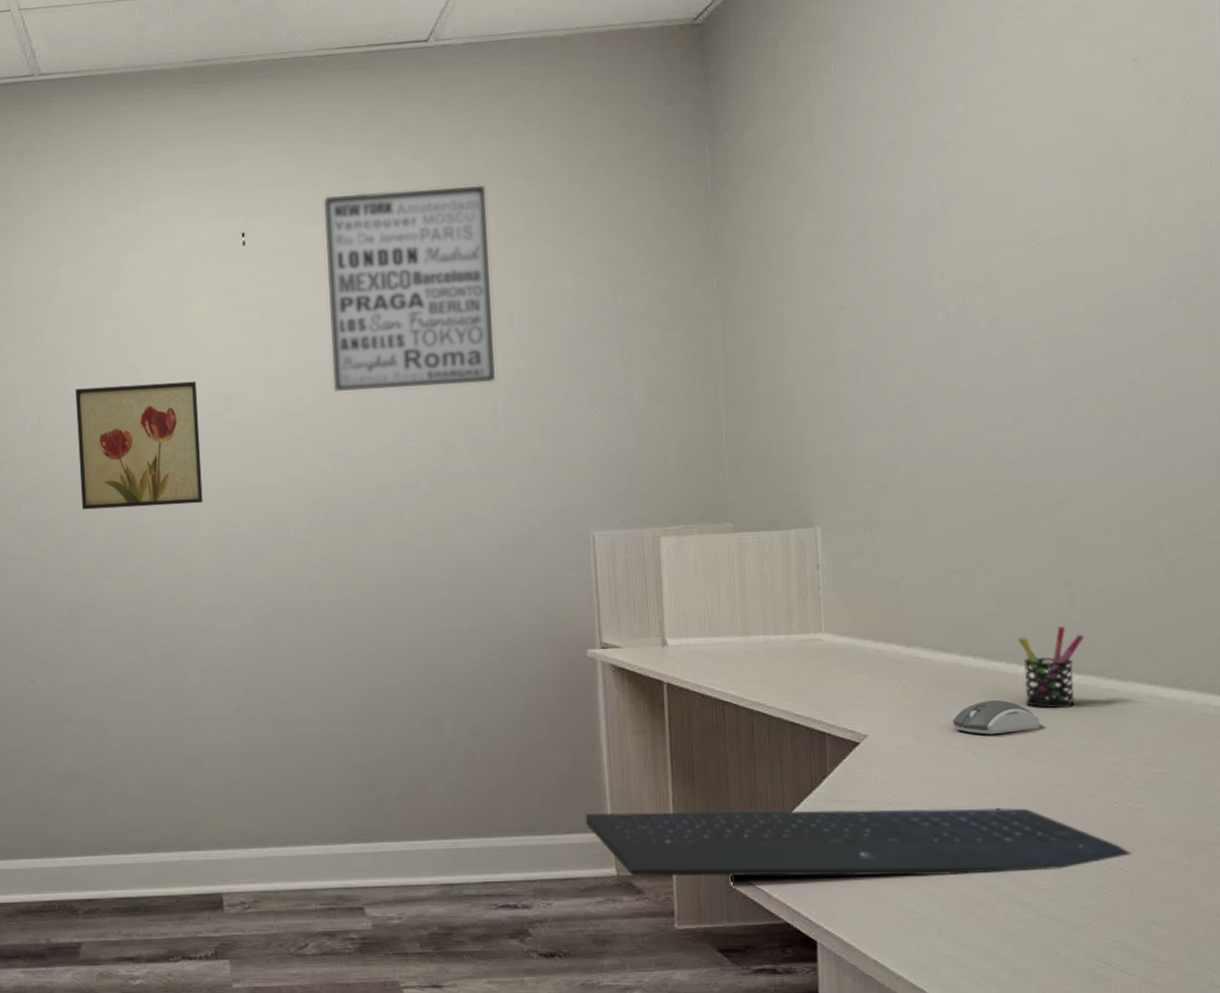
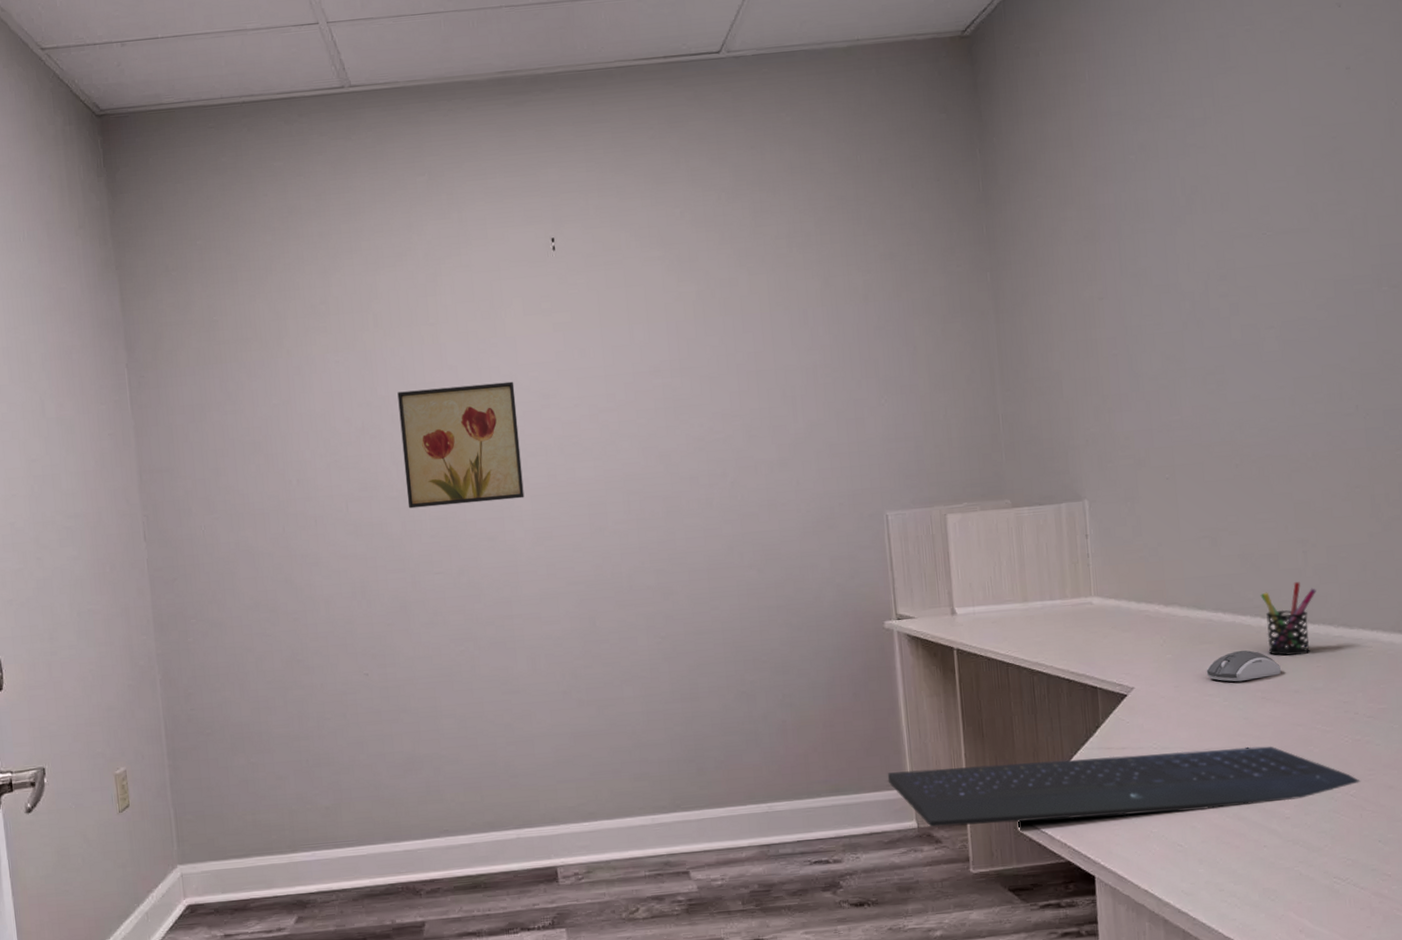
wall art: present [323,185,495,391] -> none [627,189,793,388]

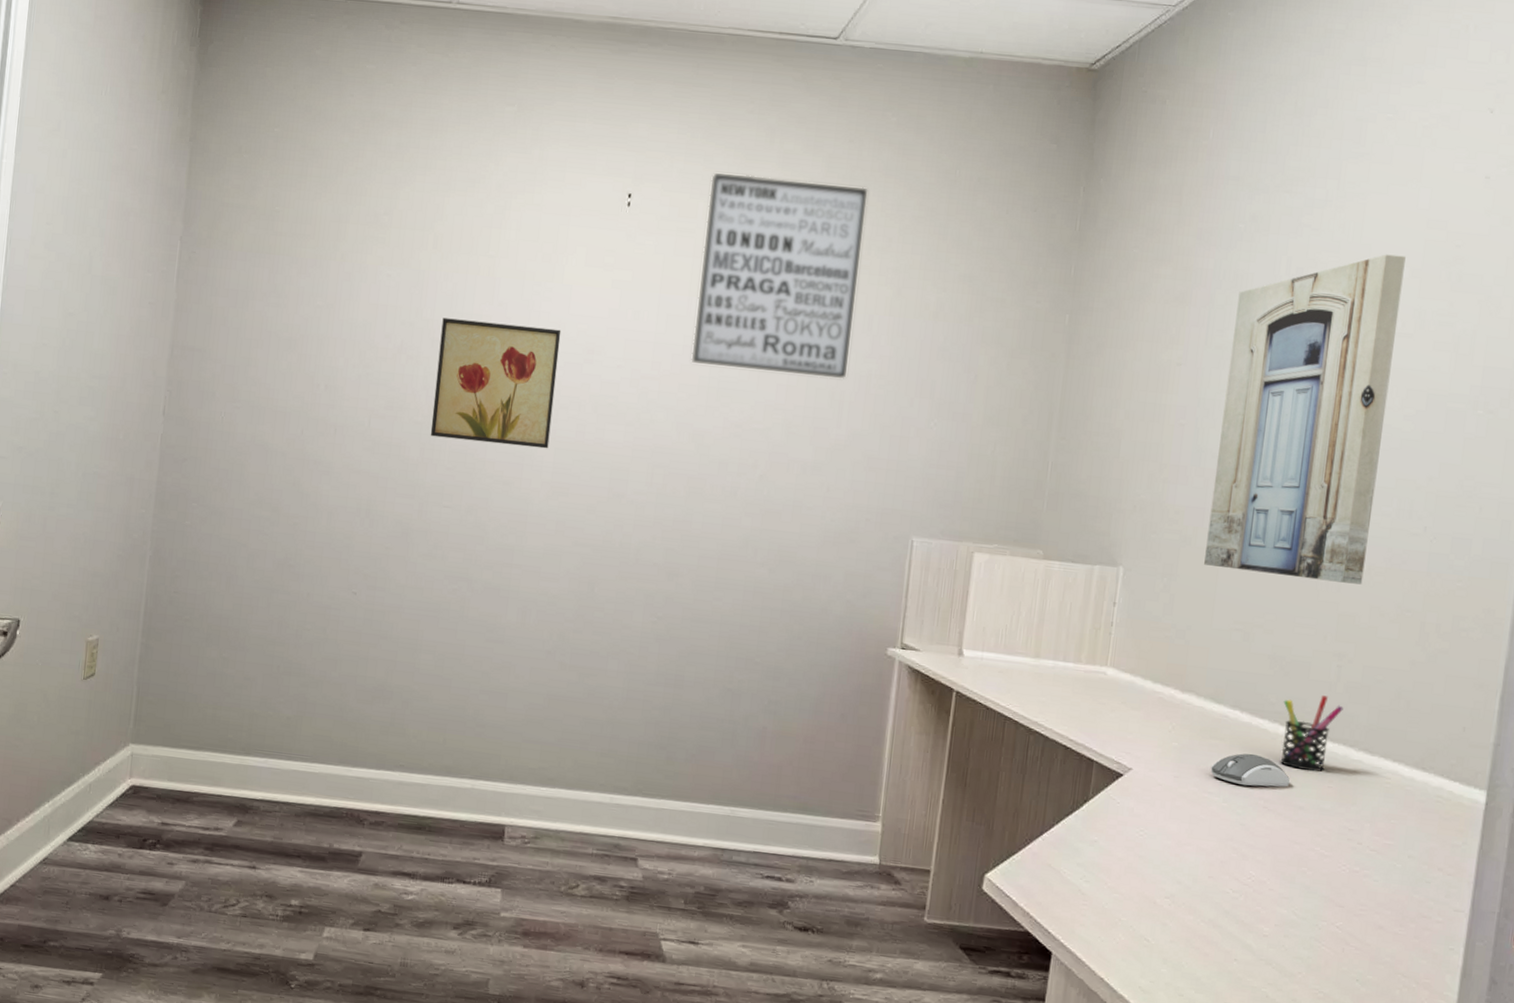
wall art: none [627,189,793,388] -> present [691,173,868,379]
computer keyboard: present [887,746,1361,828] -> none [858,802,1350,919]
wall art: none [1142,156,1310,482] -> present [1204,254,1406,585]

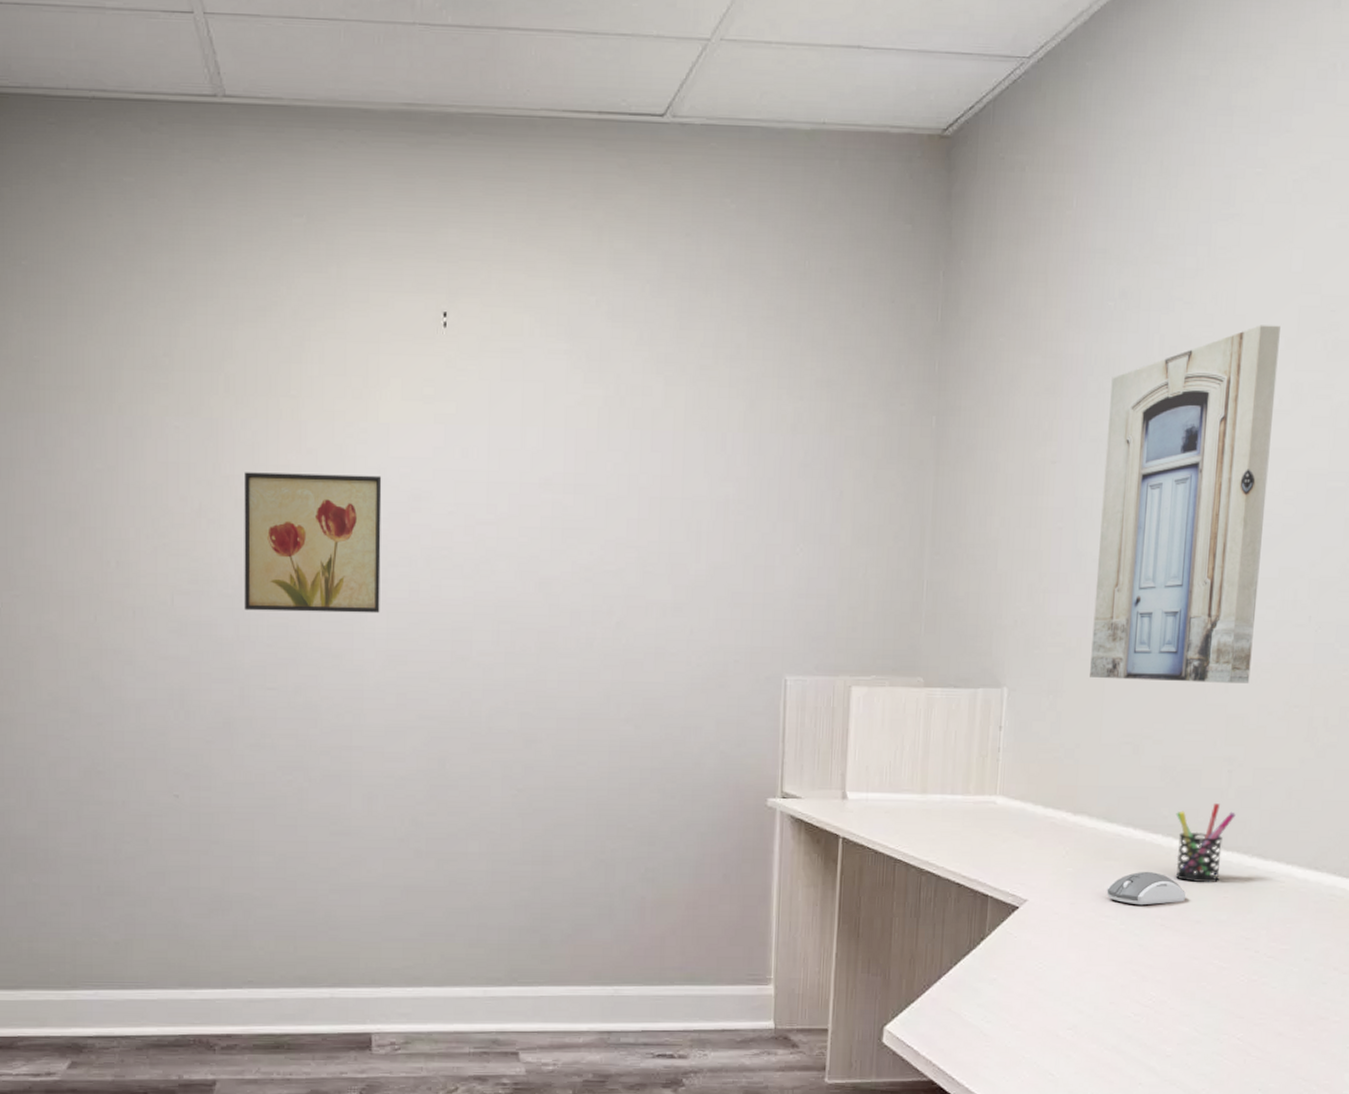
wall art: present [691,173,868,379] -> none [530,282,711,508]

